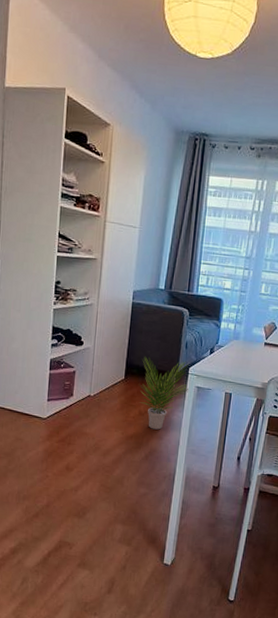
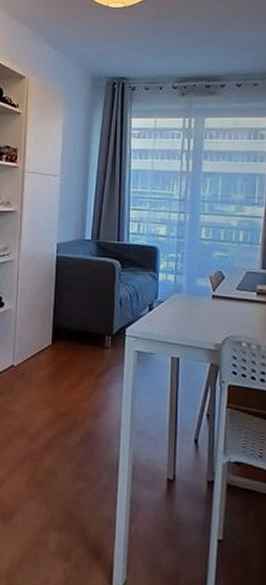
potted plant: present [139,356,189,430] -> none [68,317,127,406]

